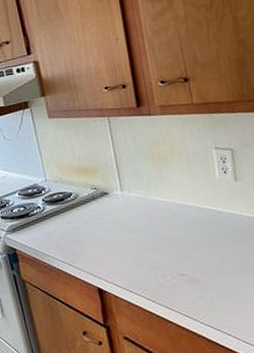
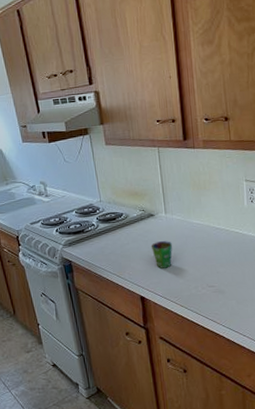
cup: none [106,222,133,255] -> present [151,241,173,269]

